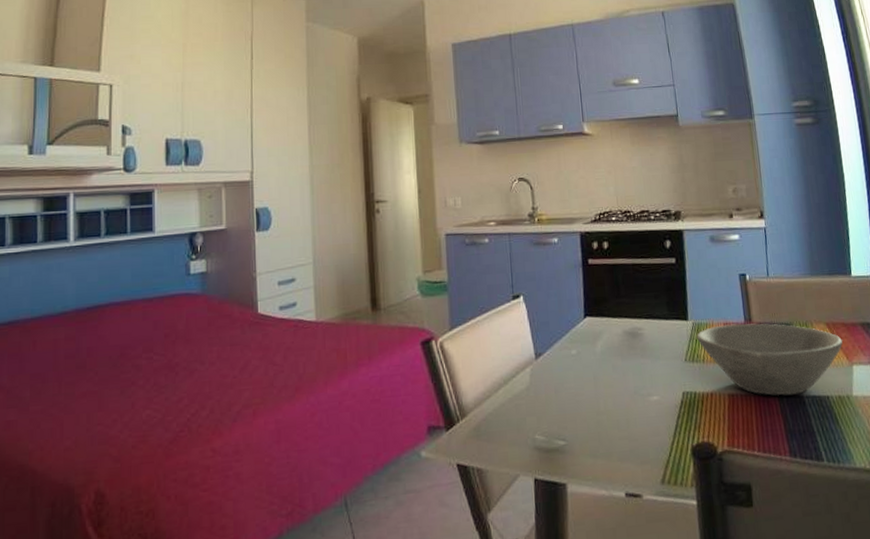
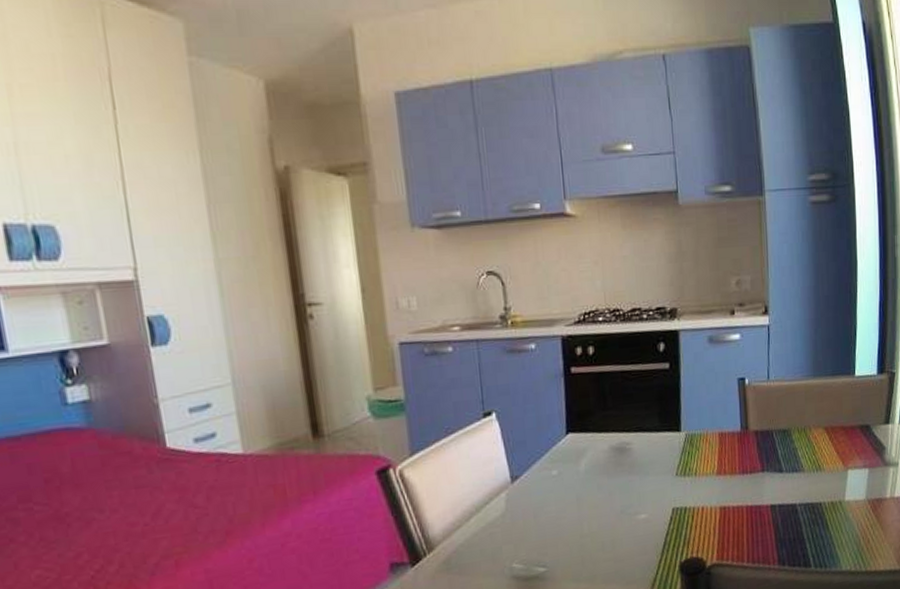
bowl: present [696,323,843,396] -> none [689,431,840,506]

